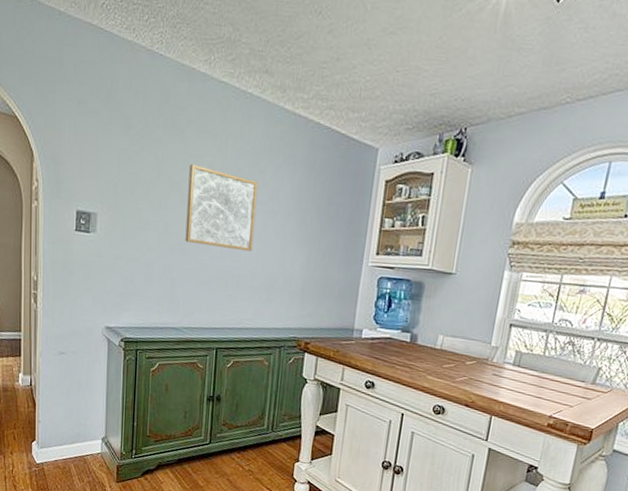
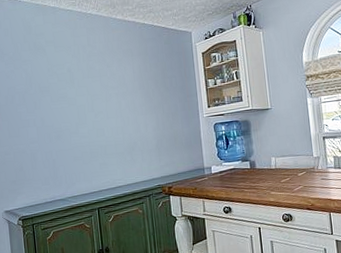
wall art: present [185,164,258,252] -> none [53,71,113,130]

